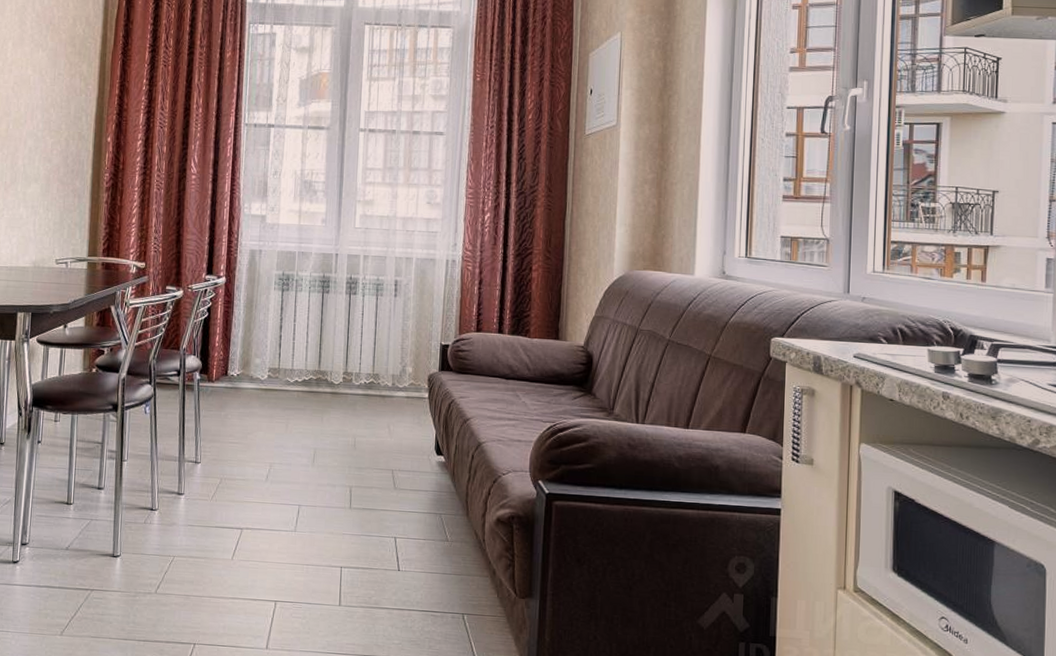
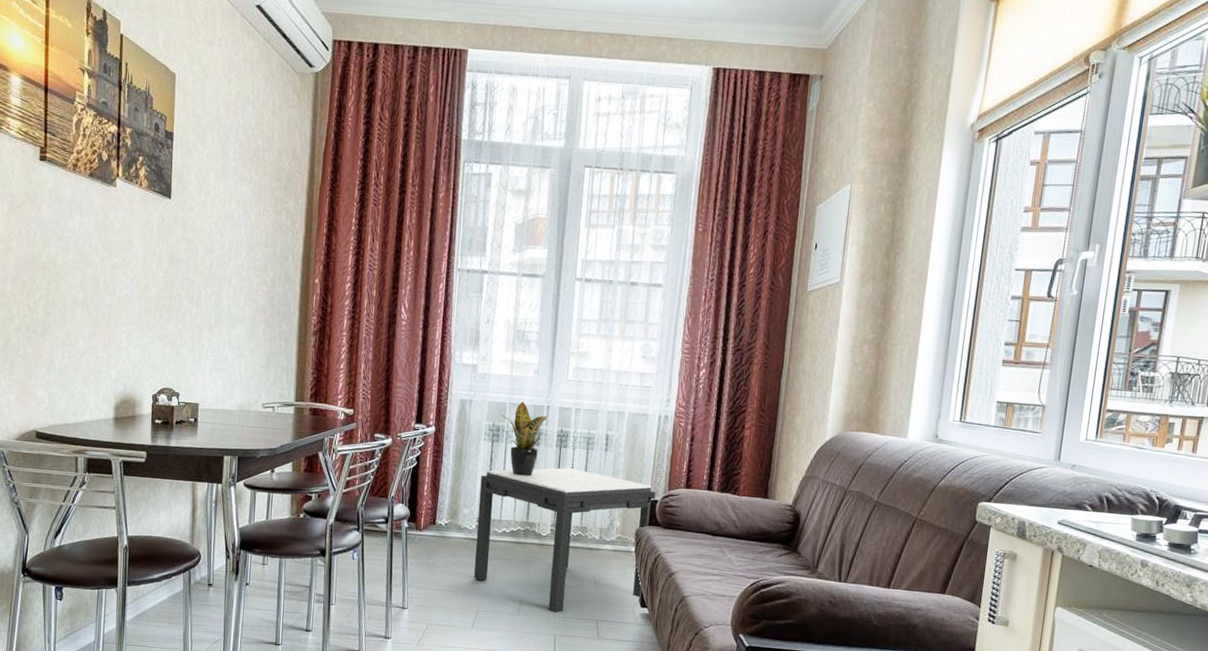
side table: none [267,314,447,463] -> present [474,467,656,613]
potted plant: none [290,250,337,324] -> present [501,401,548,476]

